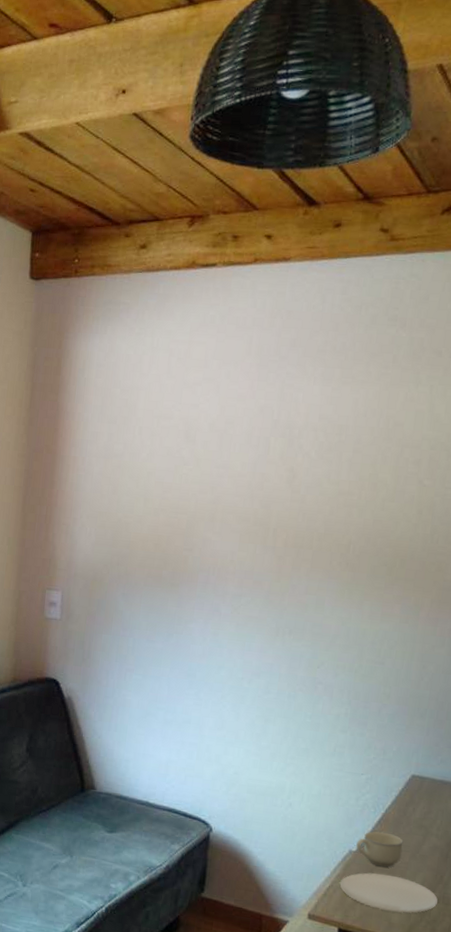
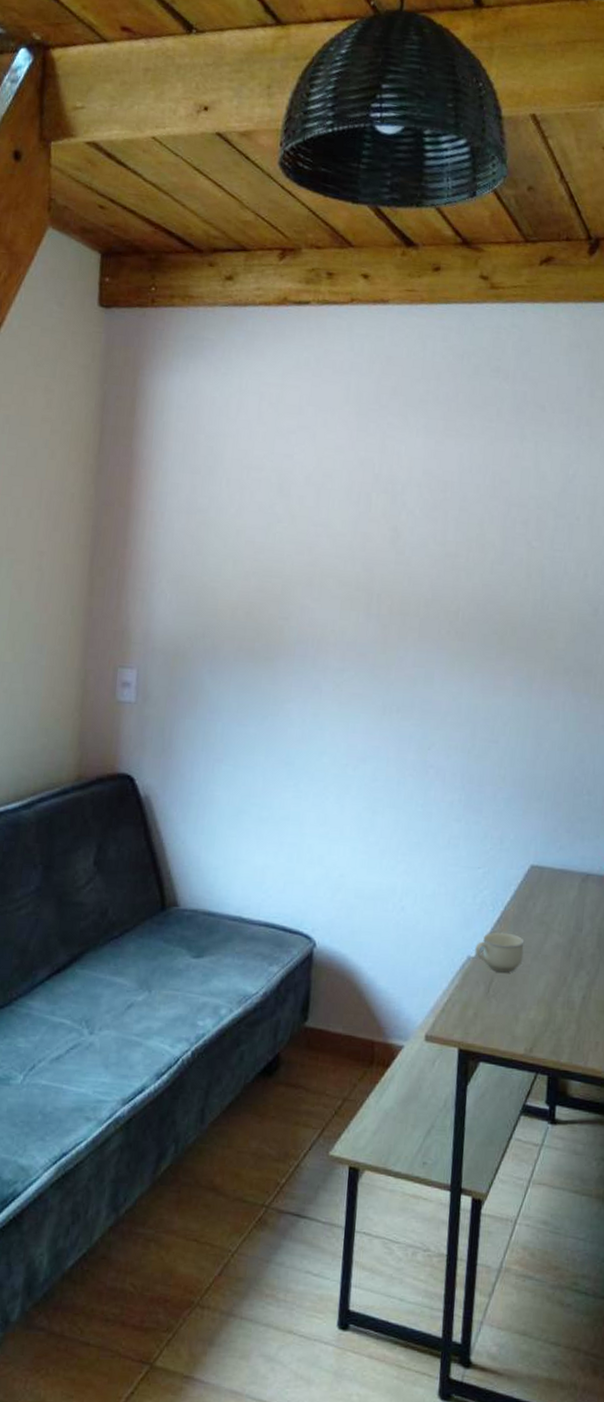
plate: present [340,872,438,914] -> none [458,980,562,1024]

